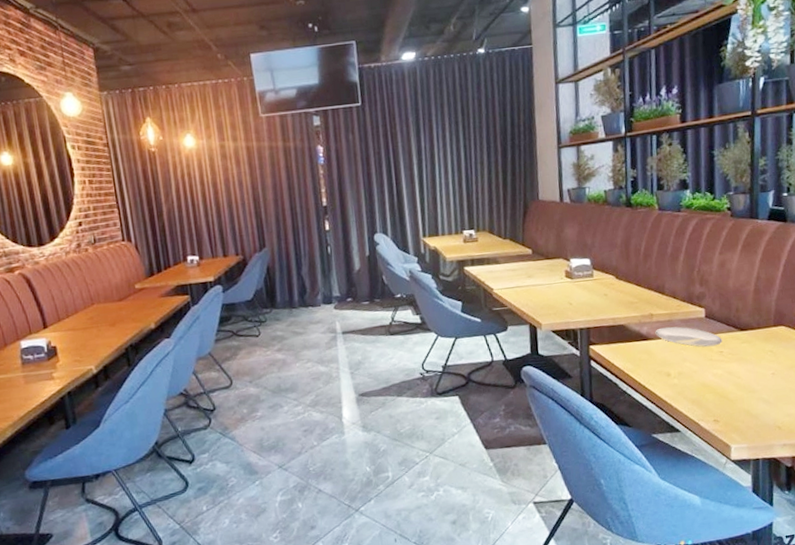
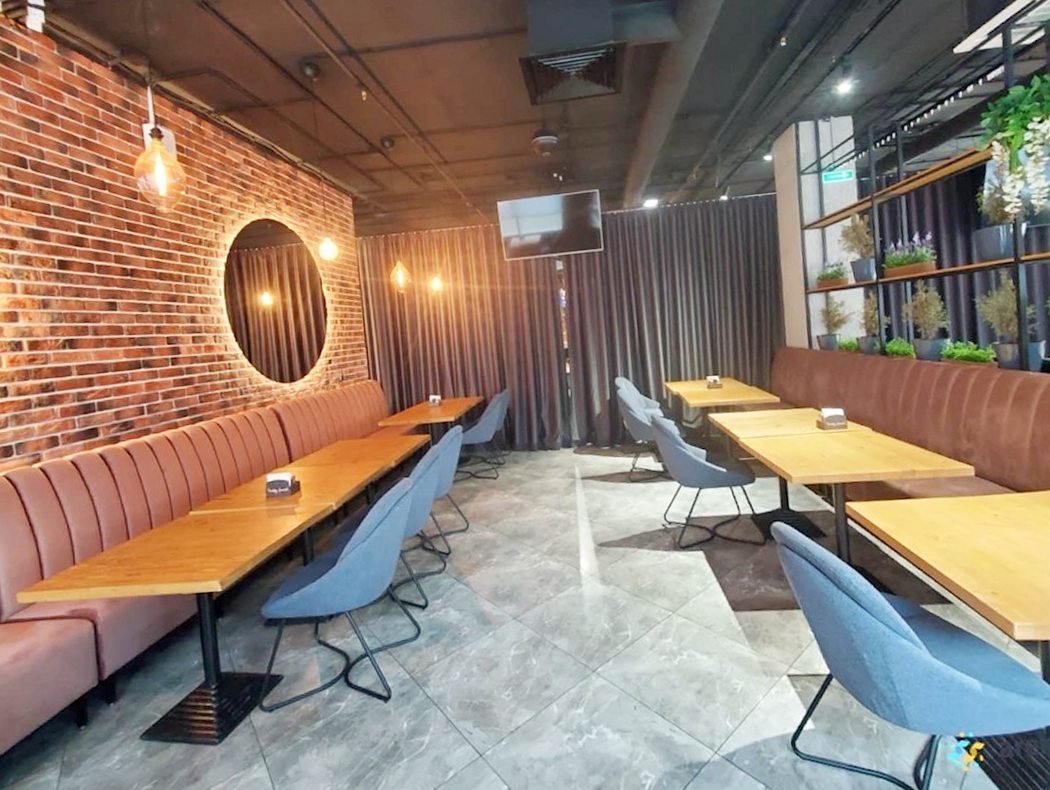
plate: present [655,326,722,347] -> none [918,484,996,510]

